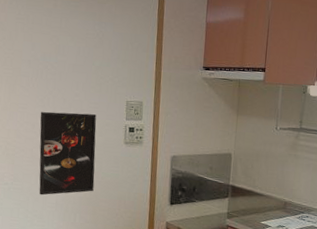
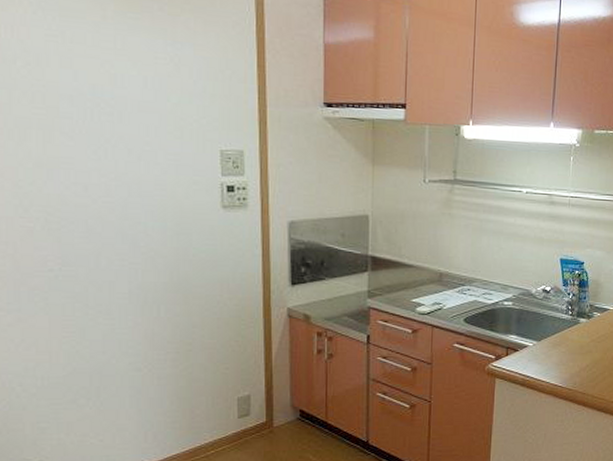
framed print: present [39,111,97,196] -> none [94,167,183,283]

